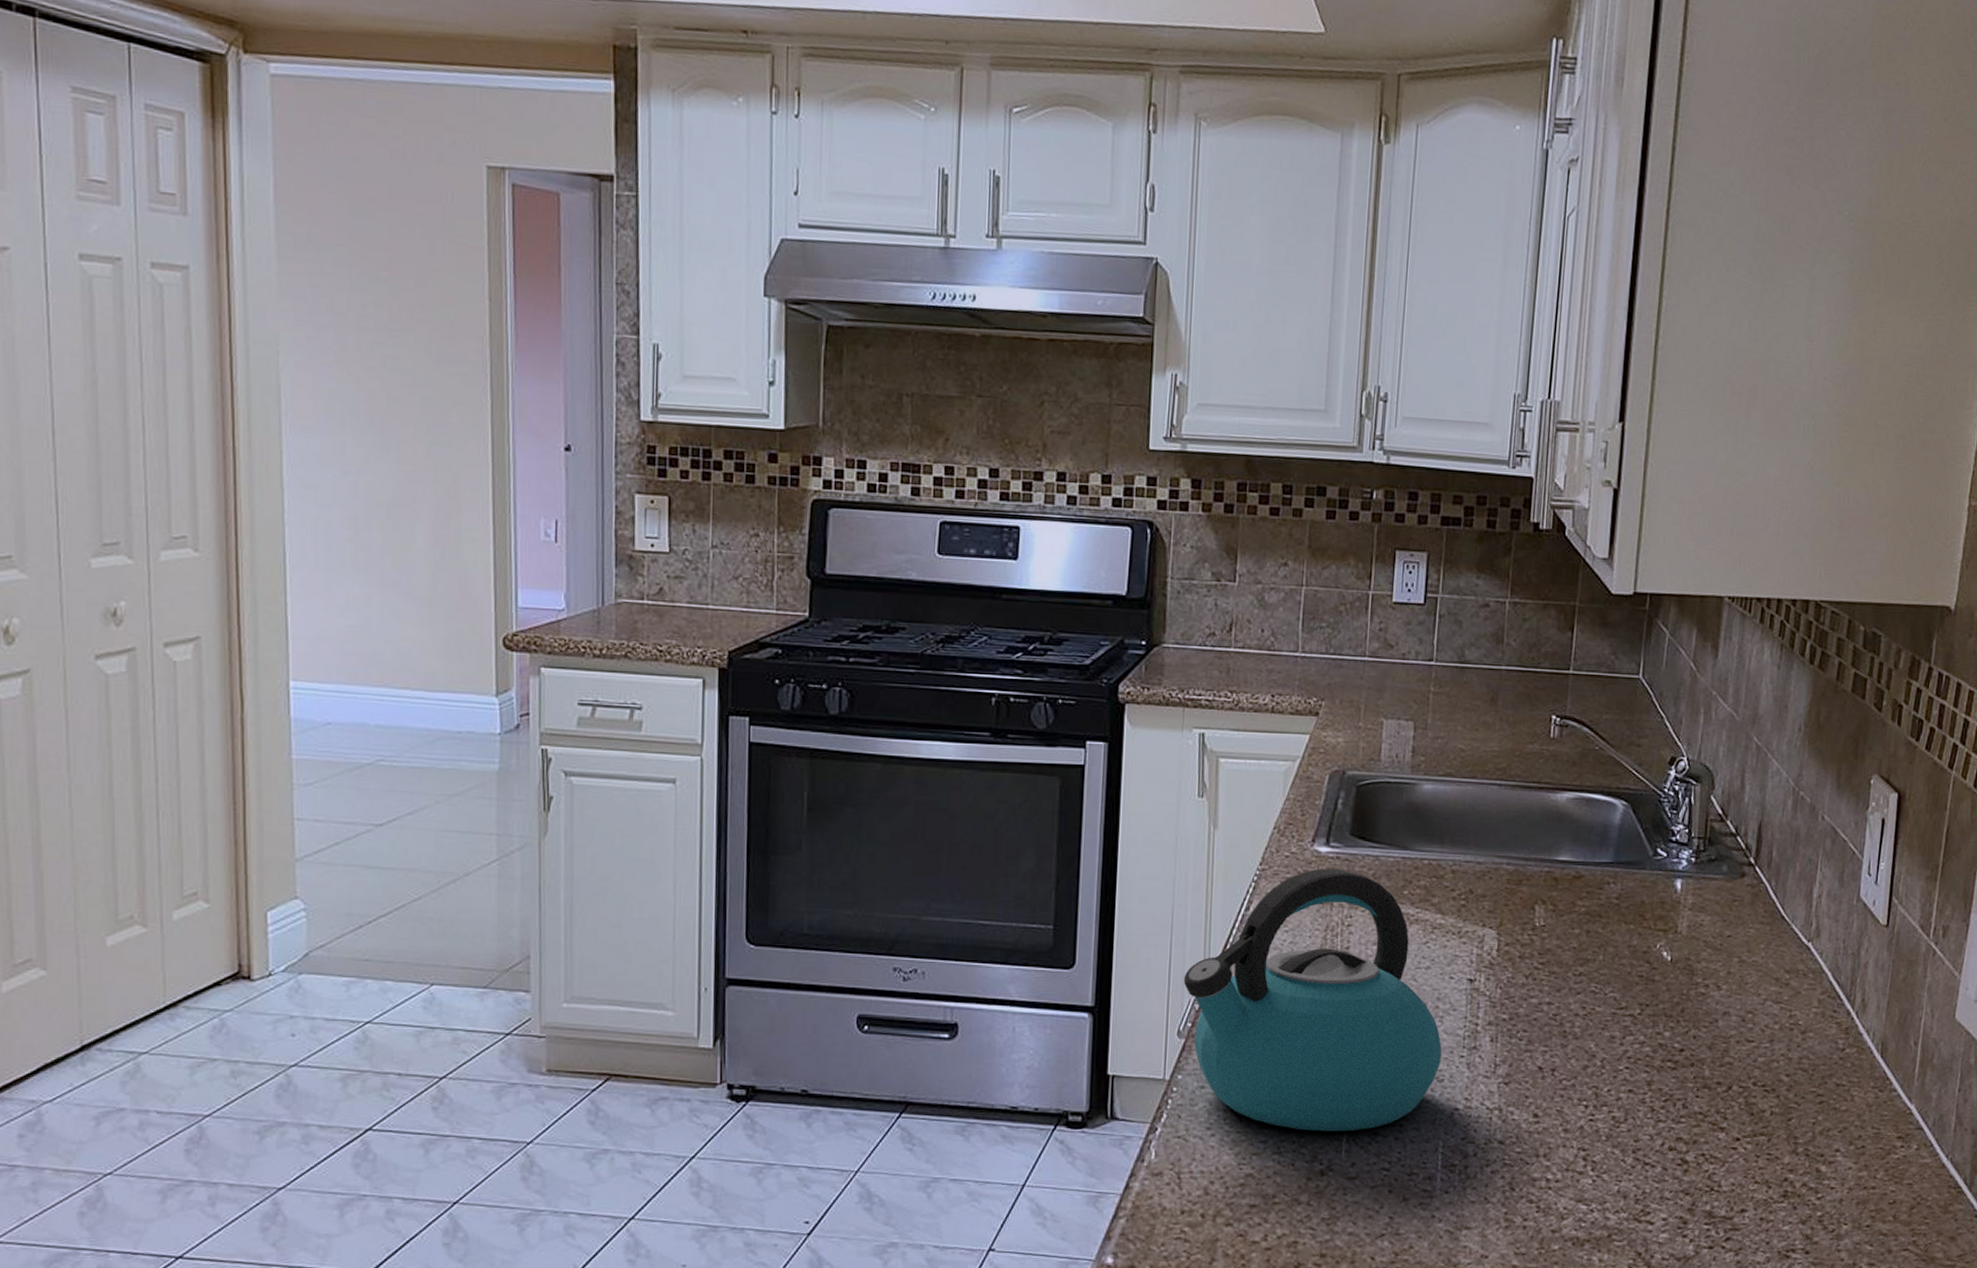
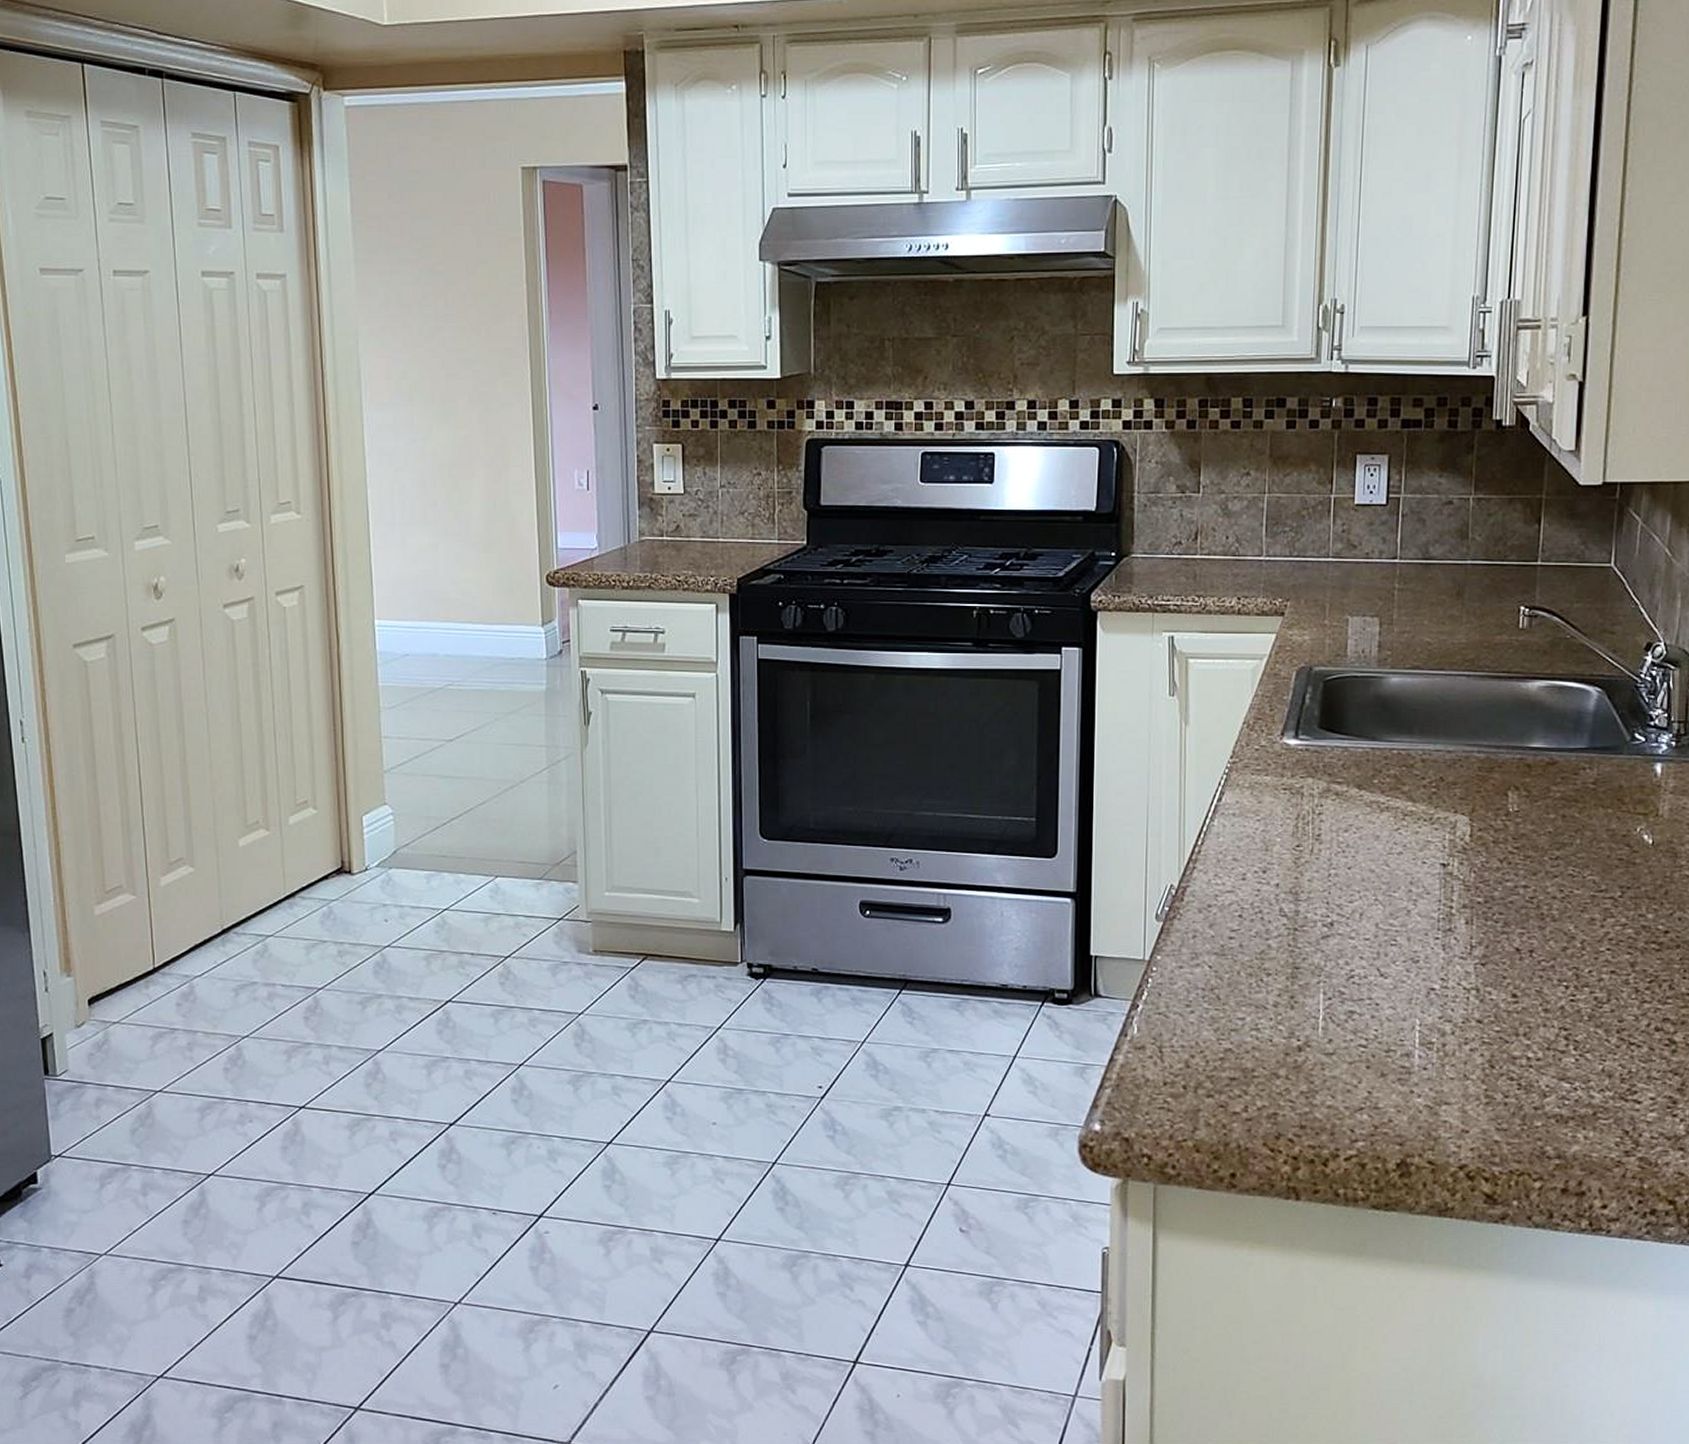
kettle: present [1183,868,1442,1132] -> none [1159,759,1417,1010]

